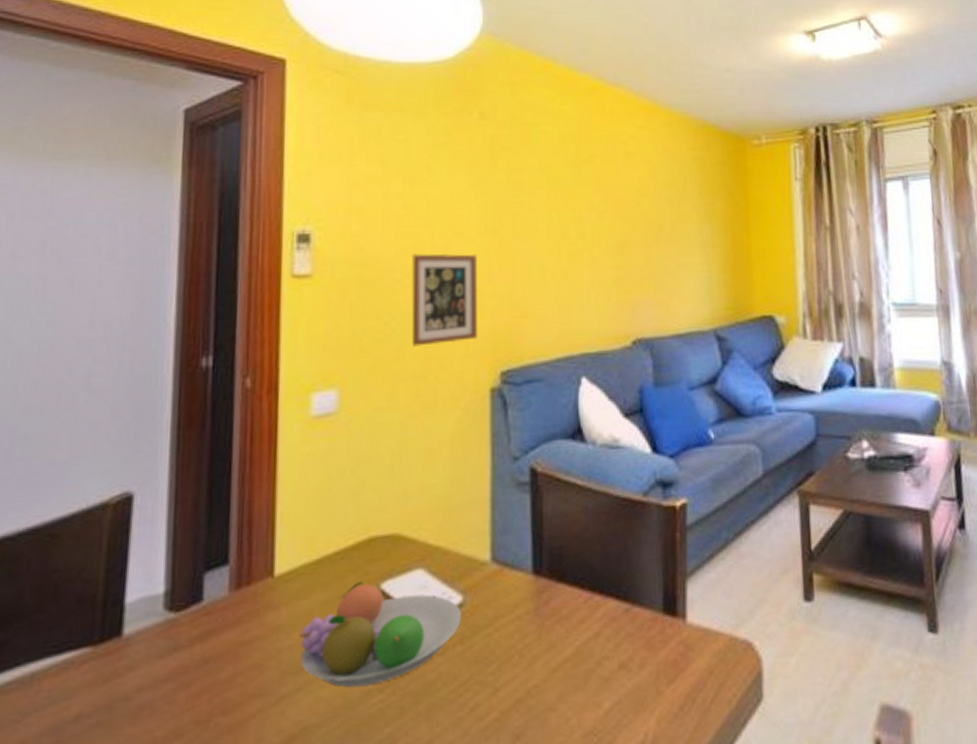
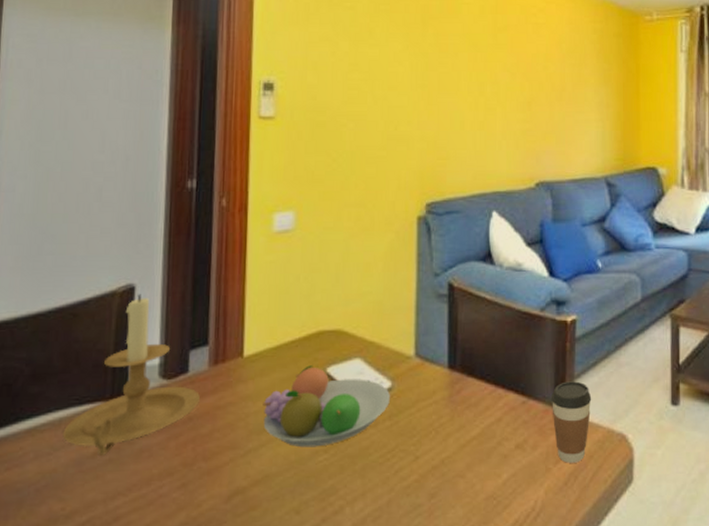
candle holder: none [35,504,218,718] -> present [62,294,200,455]
picture frame: present [411,253,477,347] -> none [354,103,409,179]
coffee cup: none [659,579,709,683] -> present [550,381,592,463]

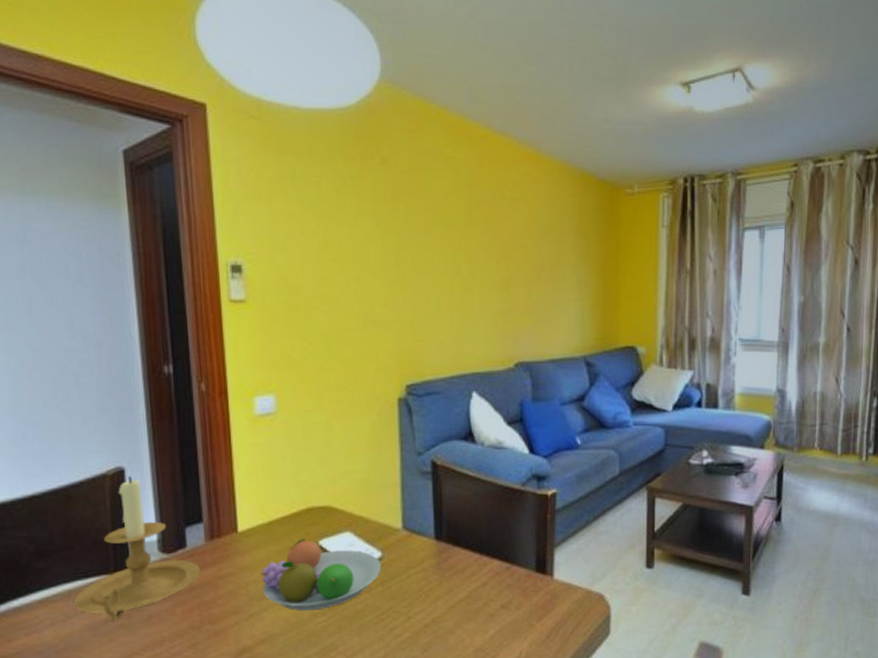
coffee cup: present [550,381,592,463] -> none [533,548,572,620]

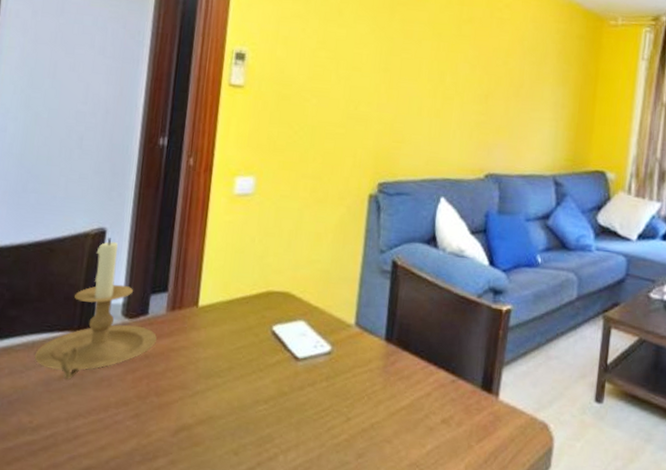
fruit bowl: present [260,539,381,611] -> none [211,321,329,397]

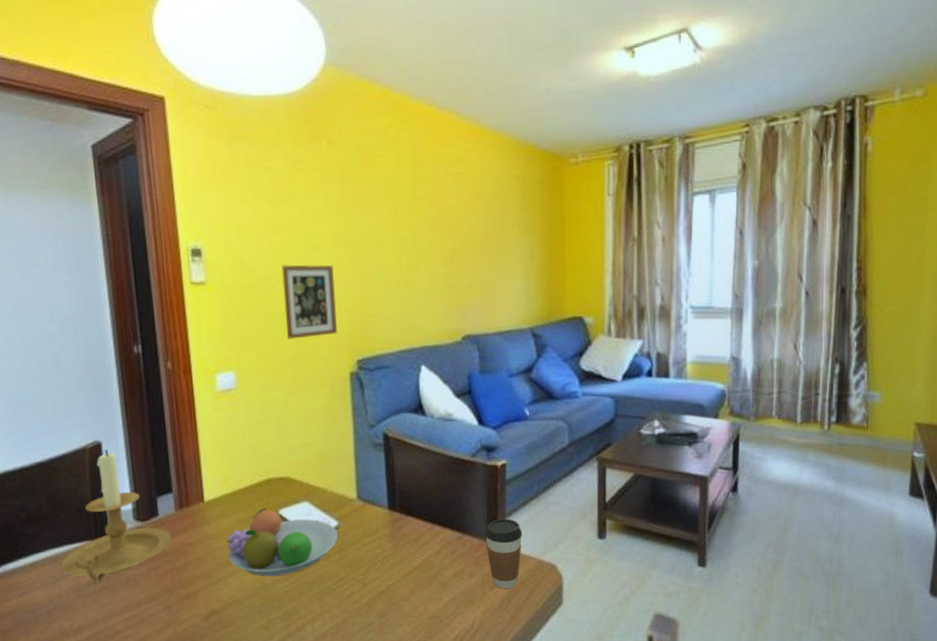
fruit bowl: none [211,321,329,397] -> present [226,508,338,577]
picture frame: none [313,80,370,155] -> present [282,264,337,339]
coffee cup: none [479,366,519,444] -> present [484,519,523,589]

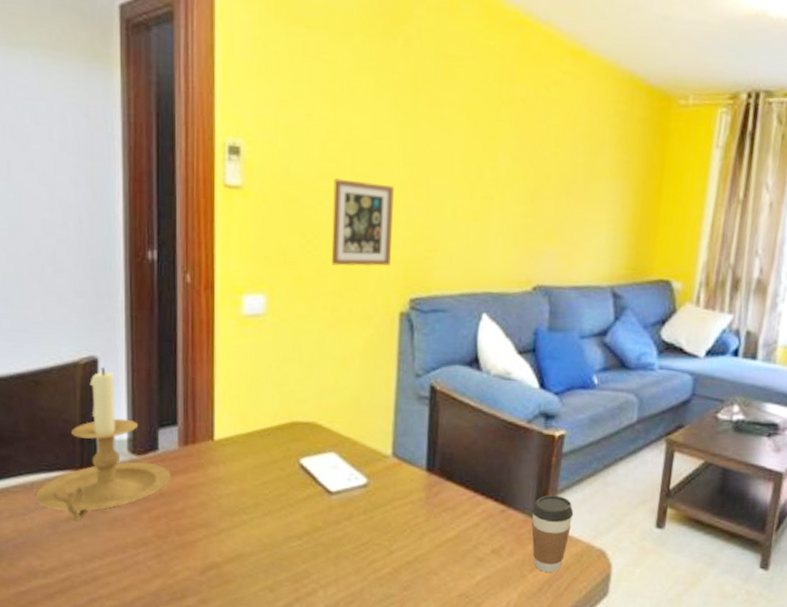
fruit bowl: present [226,508,338,577] -> none [235,455,365,533]

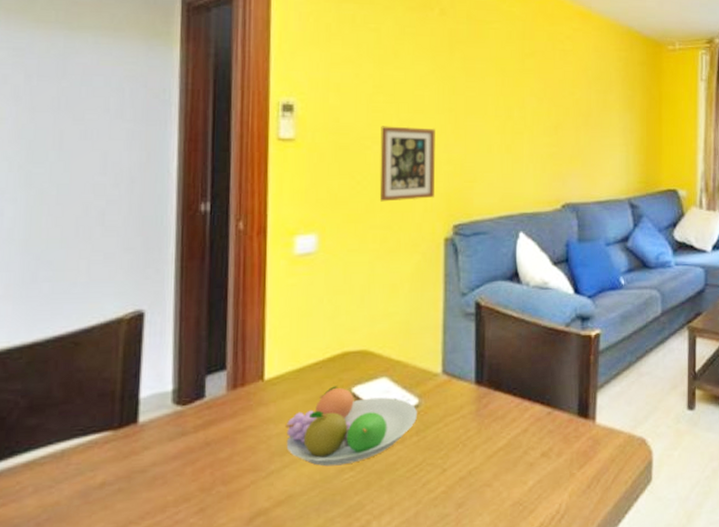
candle holder: present [35,367,171,521] -> none [65,320,218,485]
fruit bowl: none [235,455,365,533] -> present [285,386,417,467]
coffee cup: present [531,495,574,572] -> none [575,391,614,468]

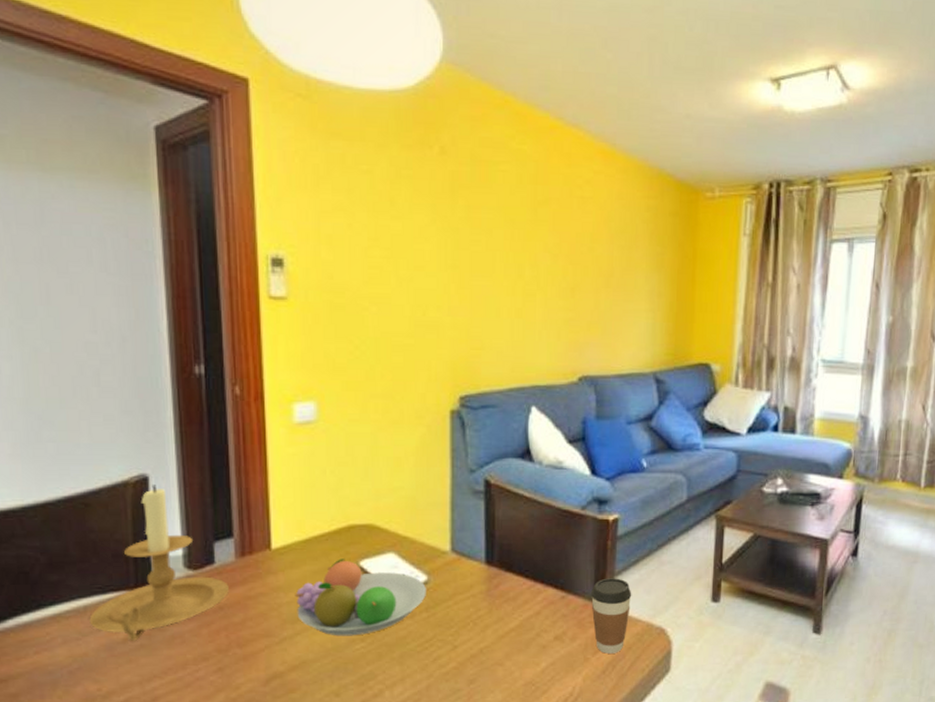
candle holder: none [65,320,218,485] -> present [89,485,229,641]
picture frame: present [379,126,435,202] -> none [378,284,438,369]
coffee cup: none [575,391,614,468] -> present [590,578,632,654]

